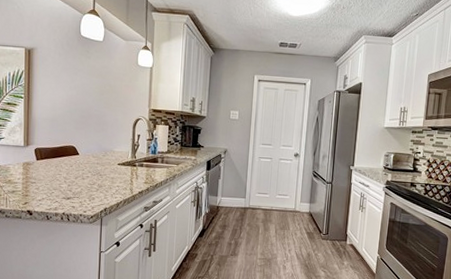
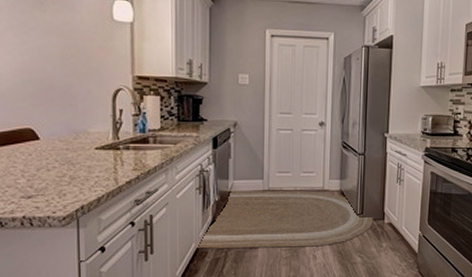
rug: none [188,205,337,259] -> present [195,190,374,249]

